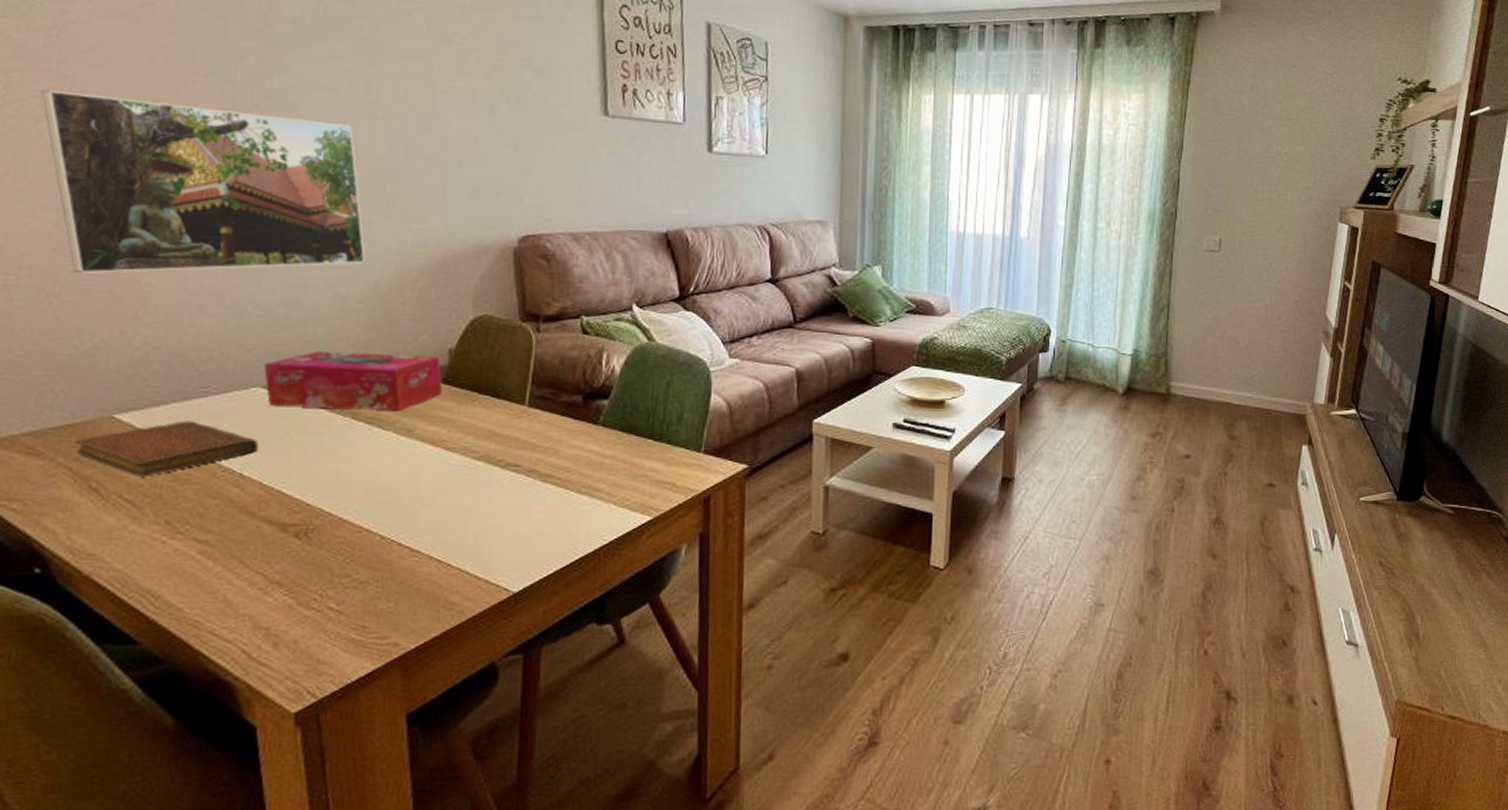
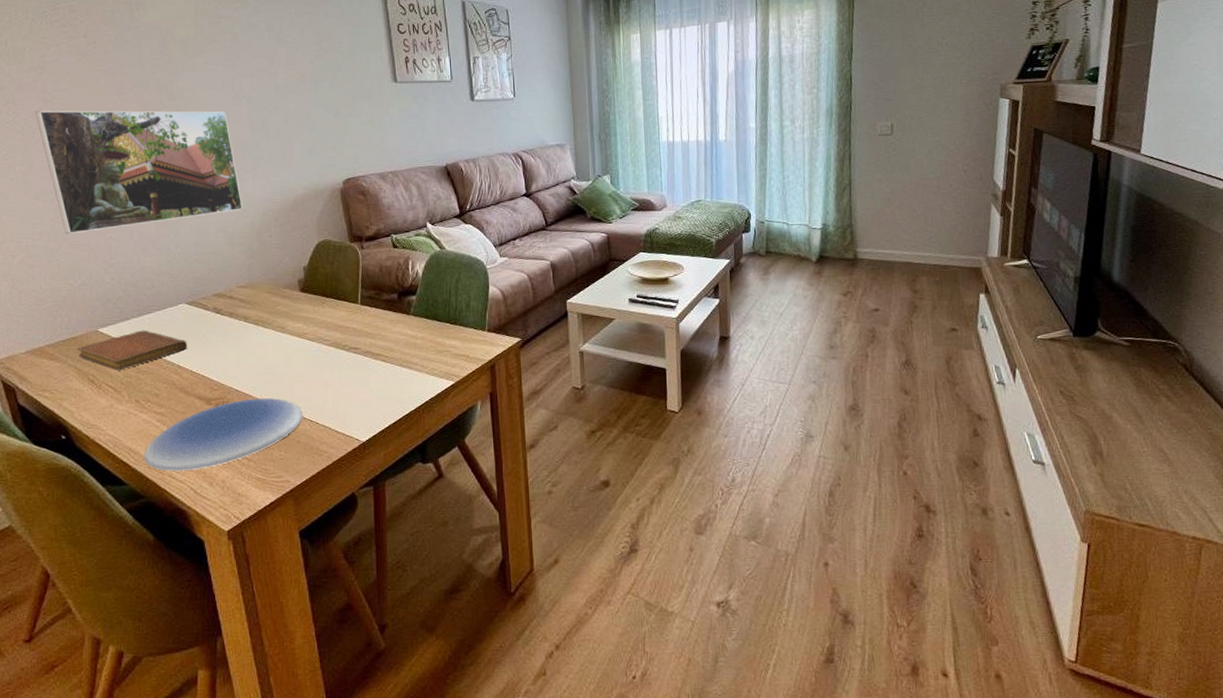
plate: none [170,526,429,626] -> present [144,397,303,472]
tissue box: present [264,351,442,411] -> none [186,272,302,317]

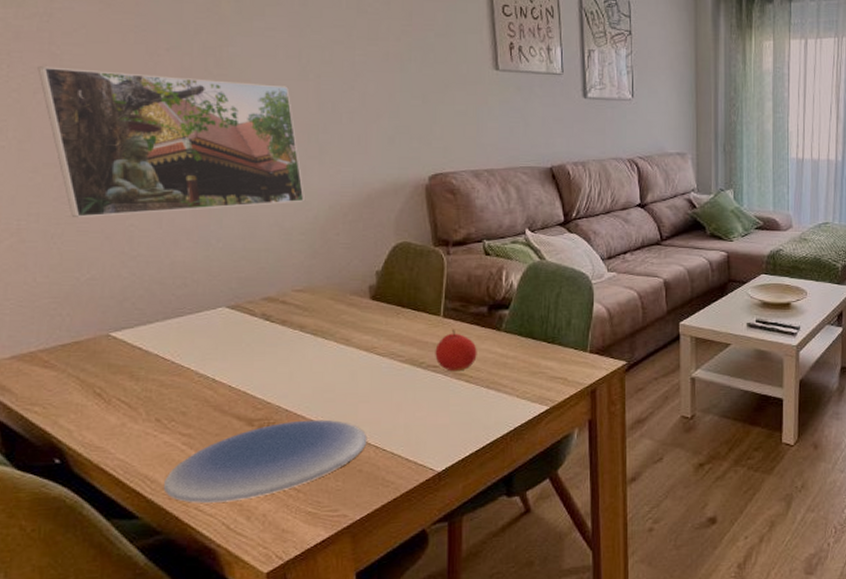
notebook: present [76,330,188,371] -> none [80,336,227,383]
fruit: none [355,314,391,353] -> present [435,329,477,372]

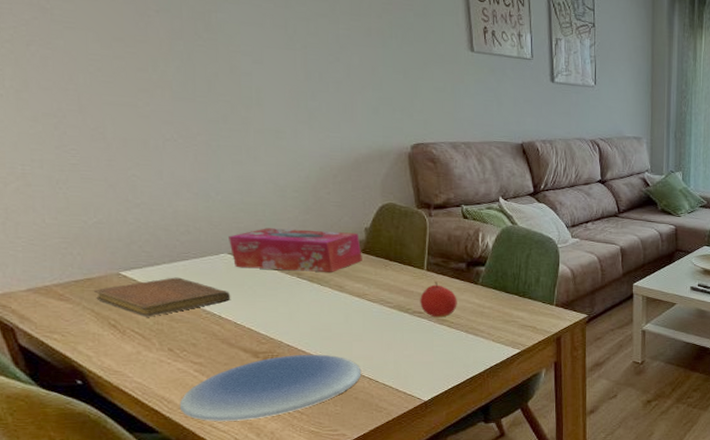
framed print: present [37,66,304,218] -> none [28,19,296,167]
notebook: none [80,336,227,383] -> present [93,277,231,317]
tissue box: none [228,276,372,324] -> present [229,228,362,272]

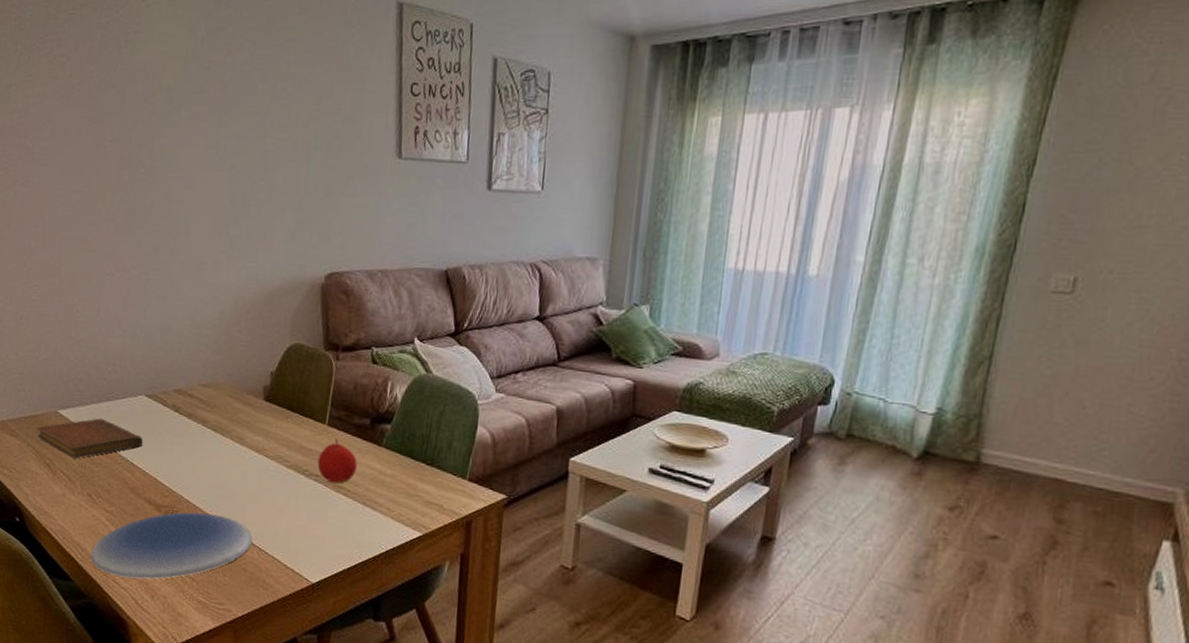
tissue box: present [229,228,362,272] -> none [147,369,265,422]

